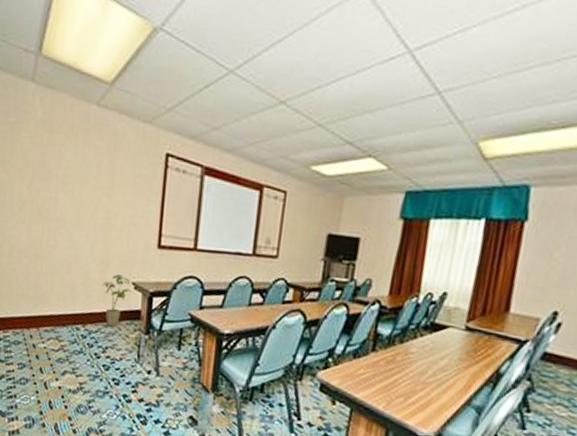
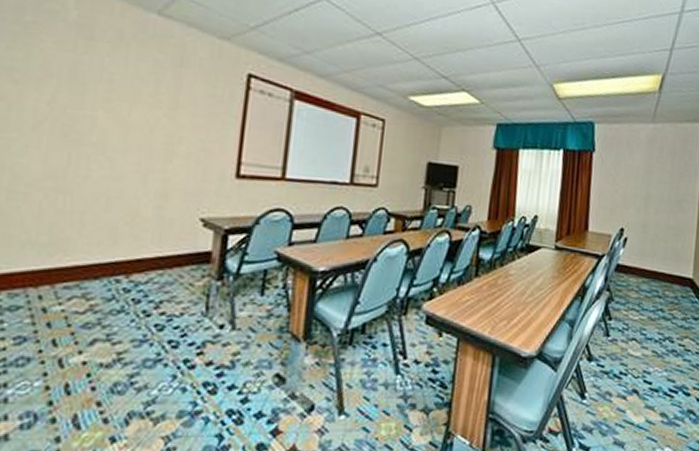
house plant: present [102,274,131,327] -> none [158,210,199,275]

